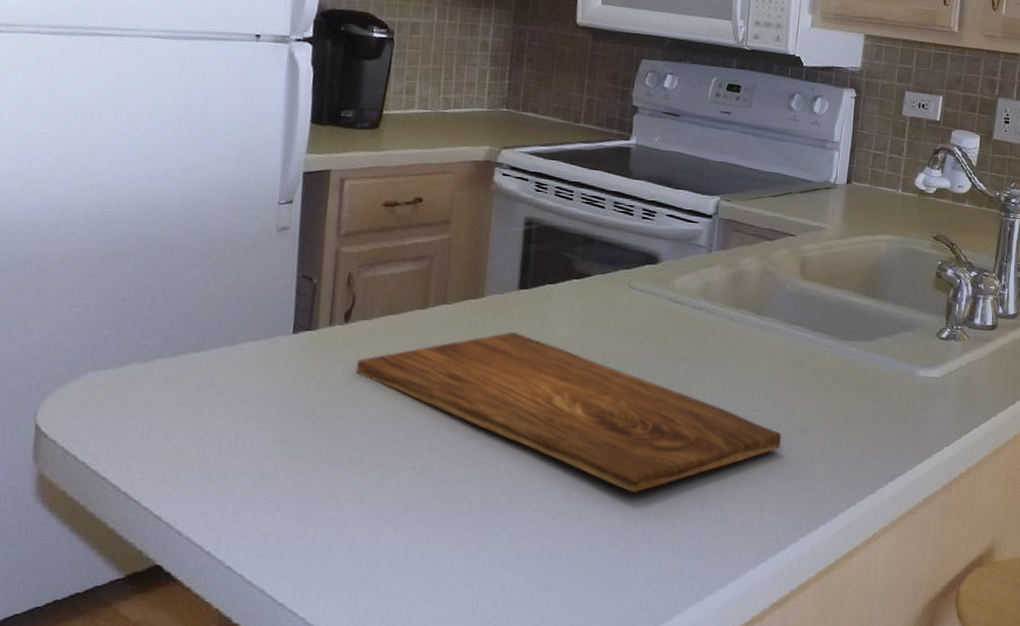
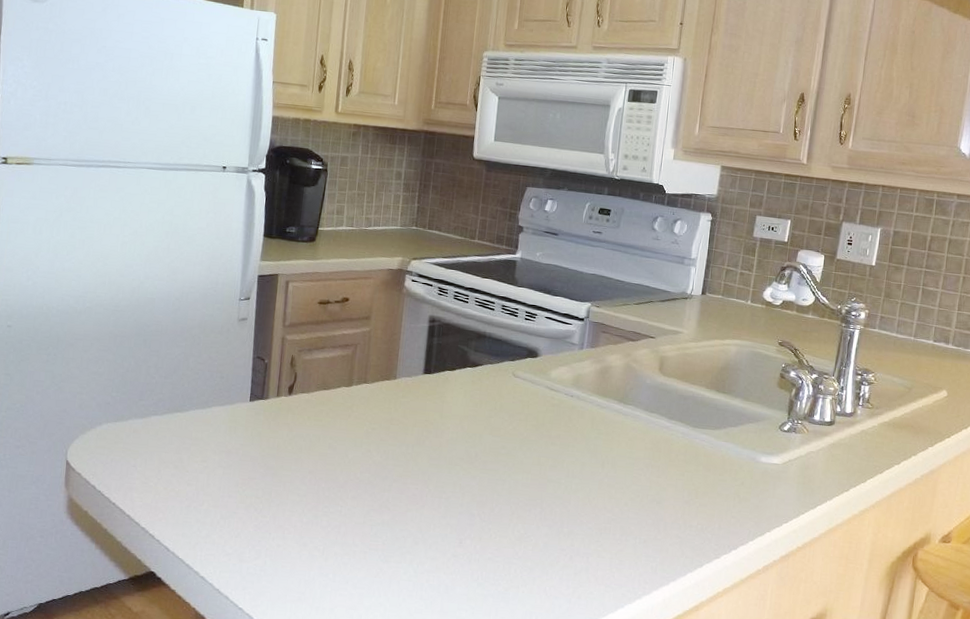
cutting board: present [356,331,782,494] -> none [297,407,640,544]

